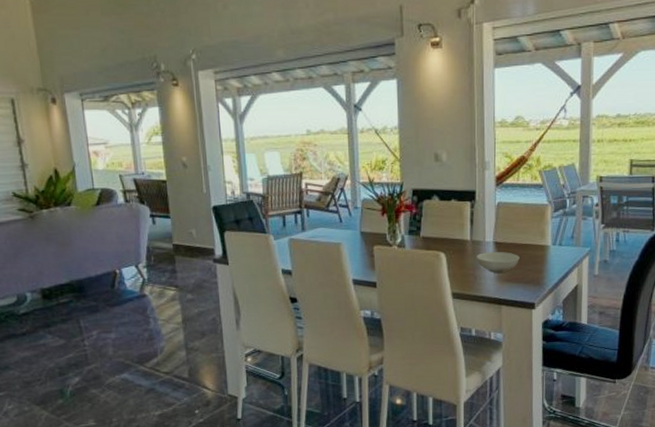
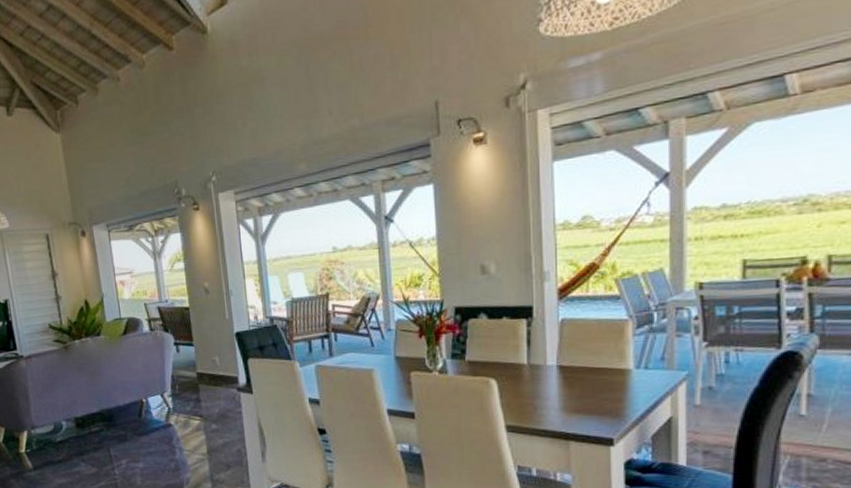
bowl: present [476,252,520,274] -> none [535,377,592,403]

